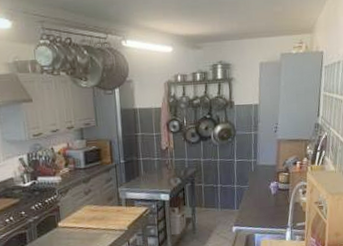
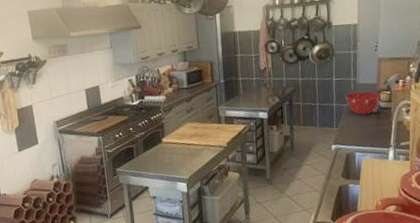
mixing bowl: none [246,173,280,196] -> present [345,91,382,115]

